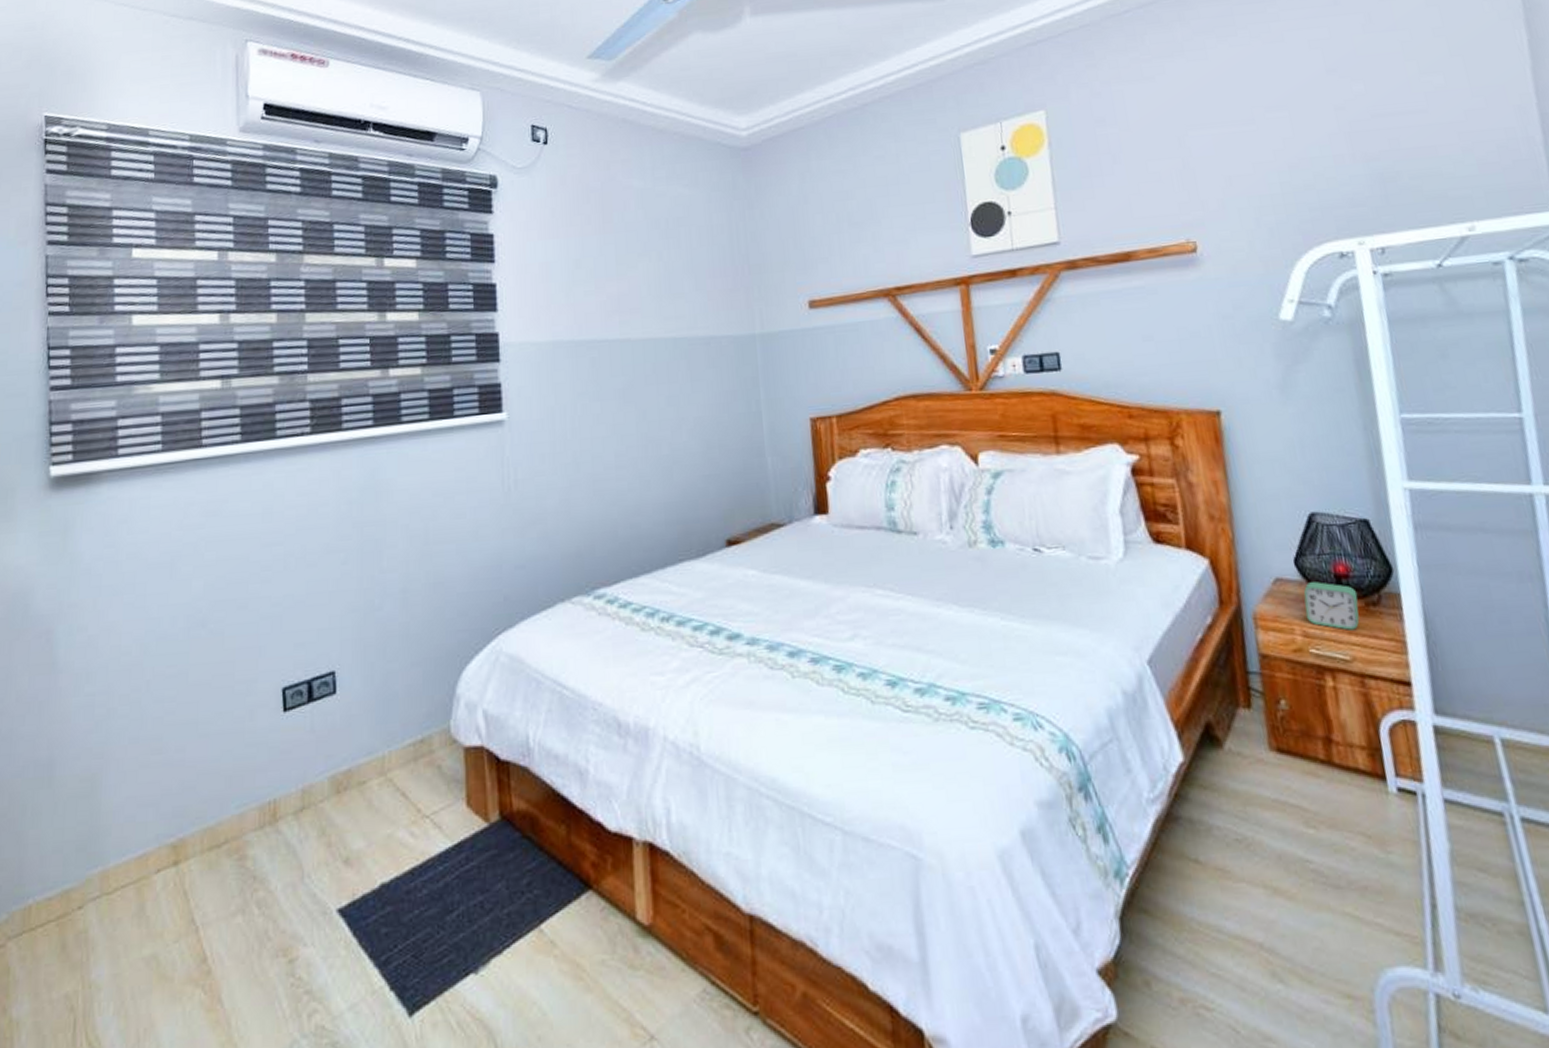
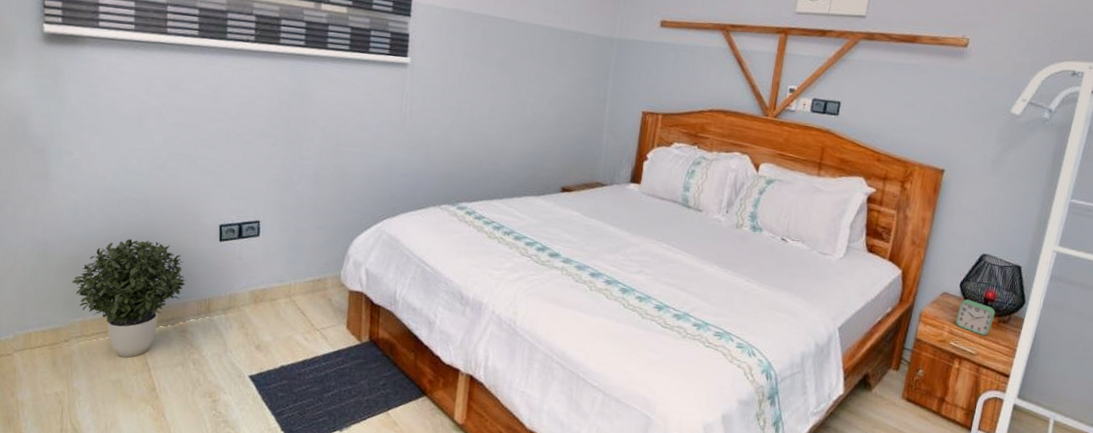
potted plant: none [88,730,242,918] -> present [72,239,187,358]

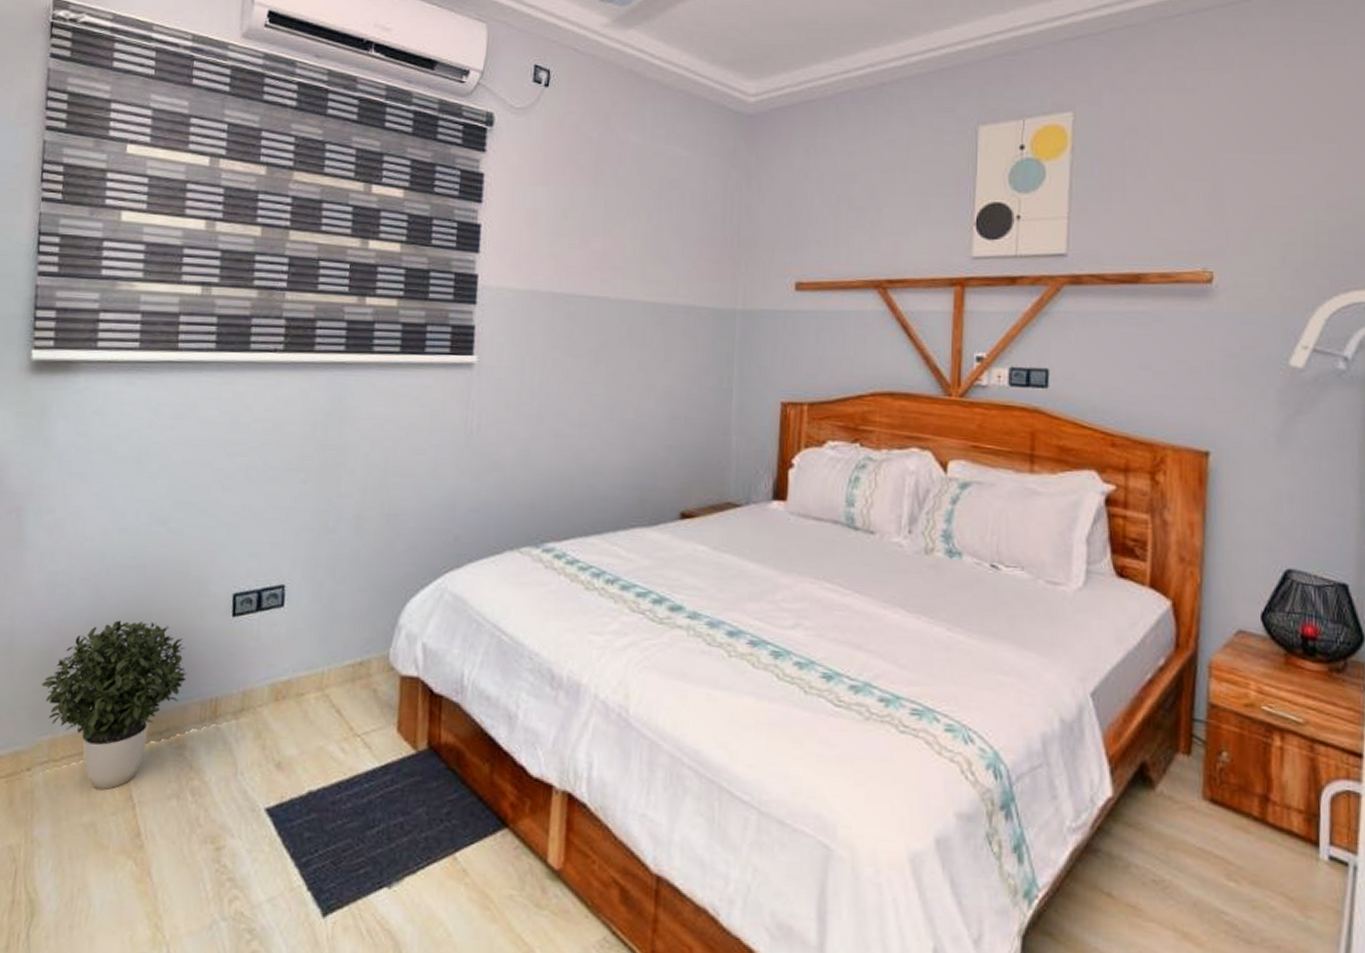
alarm clock: present [955,299,996,336] -> none [1264,639,1323,694]

